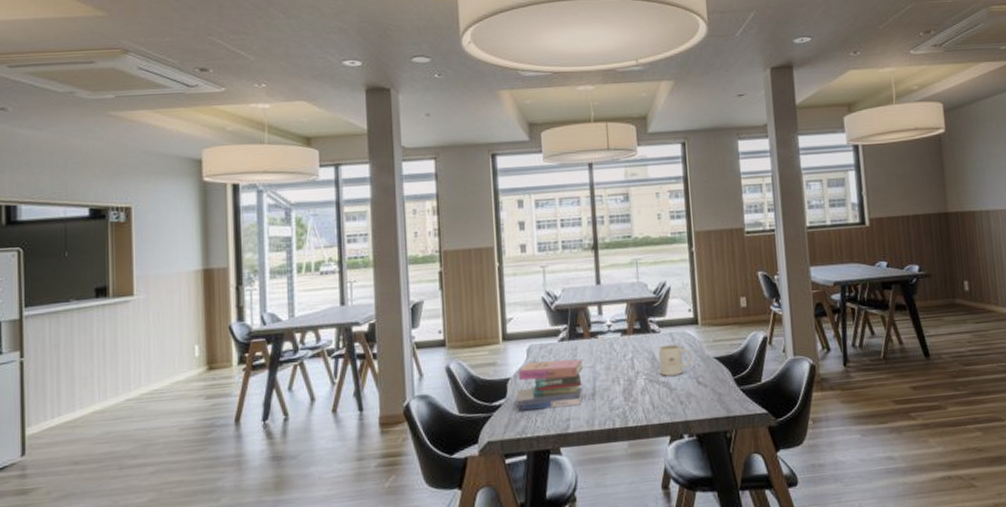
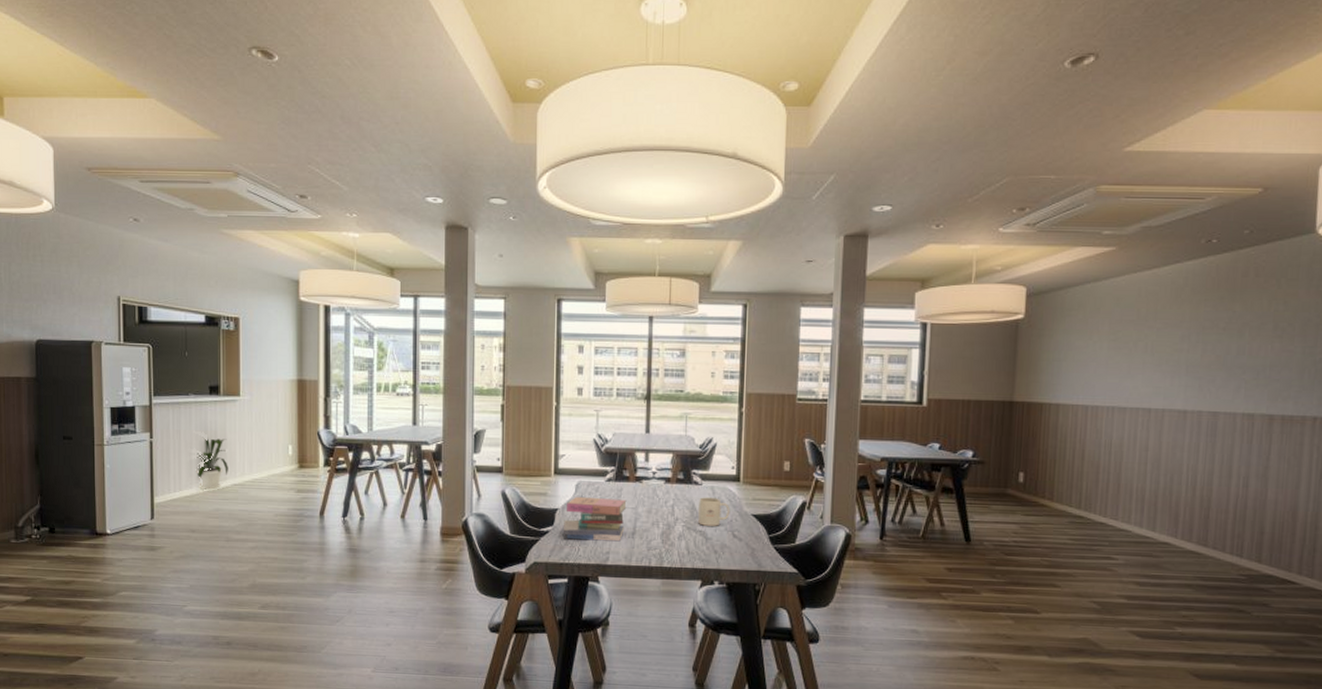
house plant: none [80,347,121,411] -> present [196,438,228,490]

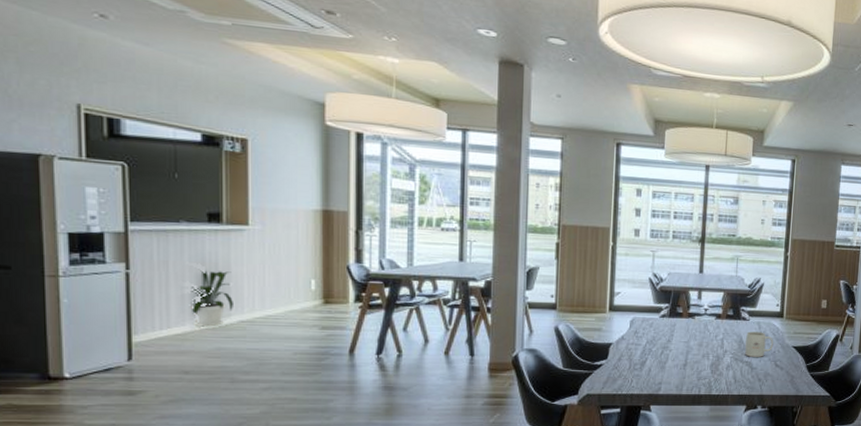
books: present [562,496,627,542] -> none [616,331,680,373]

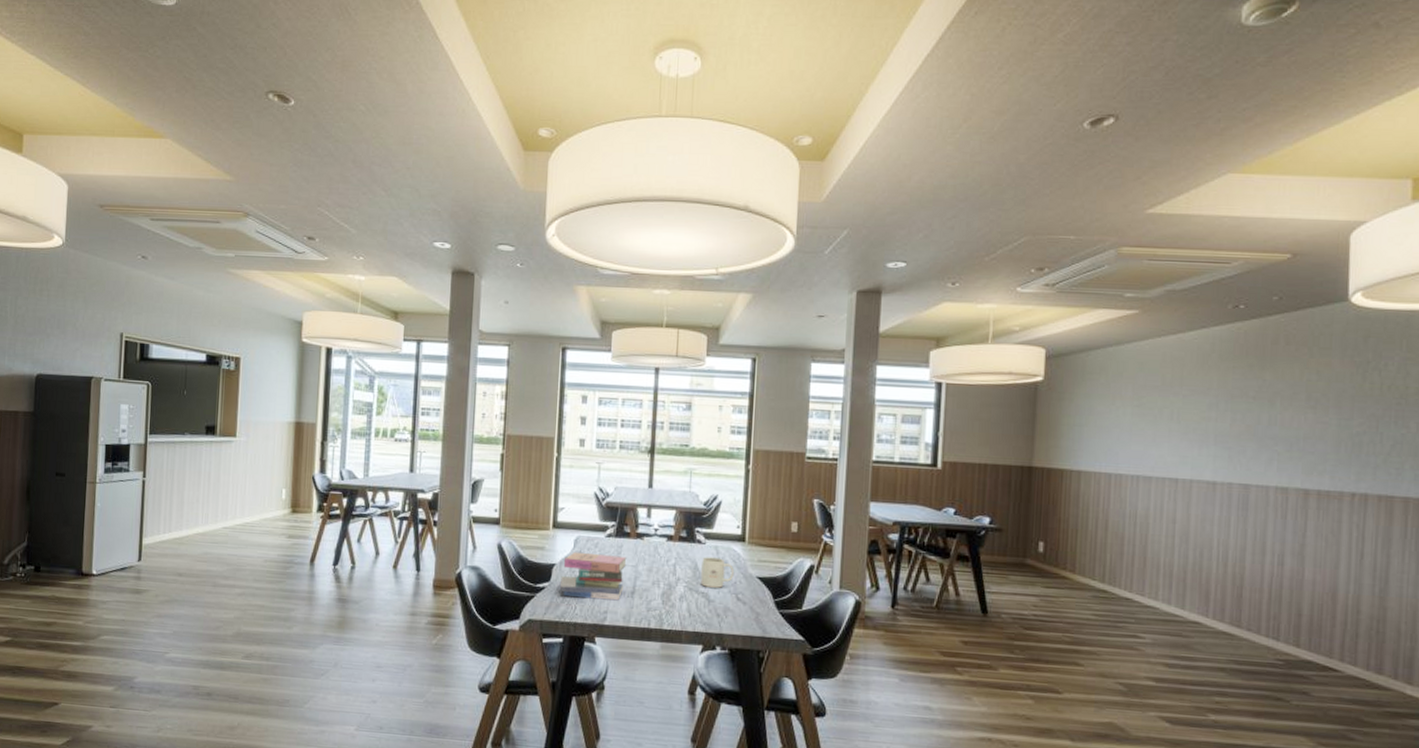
house plant: present [190,270,233,327] -> none [187,479,220,533]
books: none [616,331,680,373] -> present [559,551,627,601]

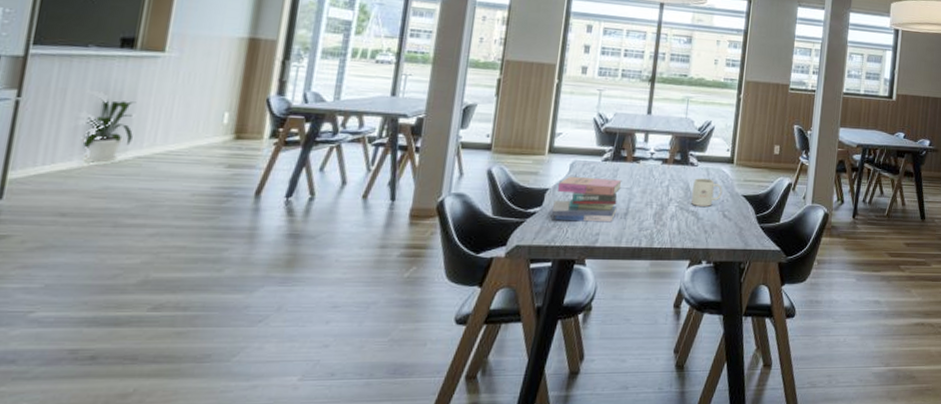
house plant: none [187,479,220,533] -> present [82,99,137,163]

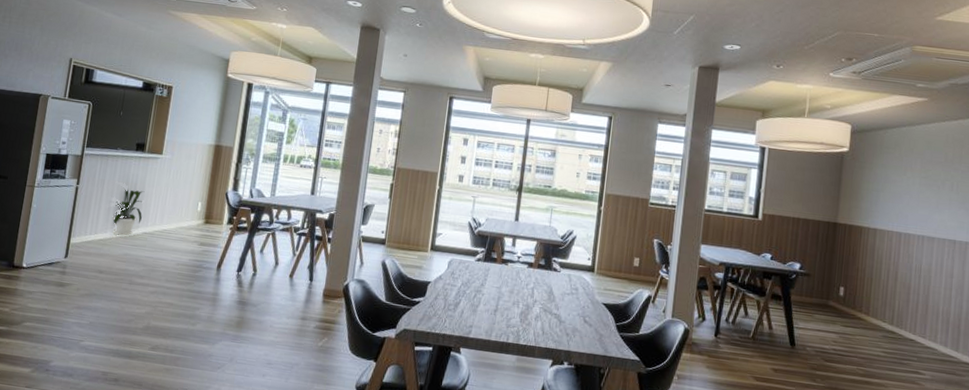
books: present [551,176,622,223] -> none [432,272,493,317]
mug: present [691,178,723,206] -> none [554,283,584,311]

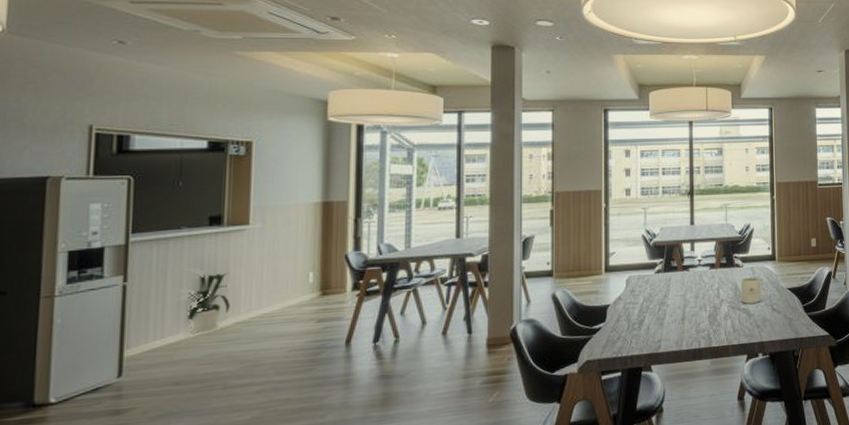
mug: none [554,283,584,311] -> present [740,277,769,304]

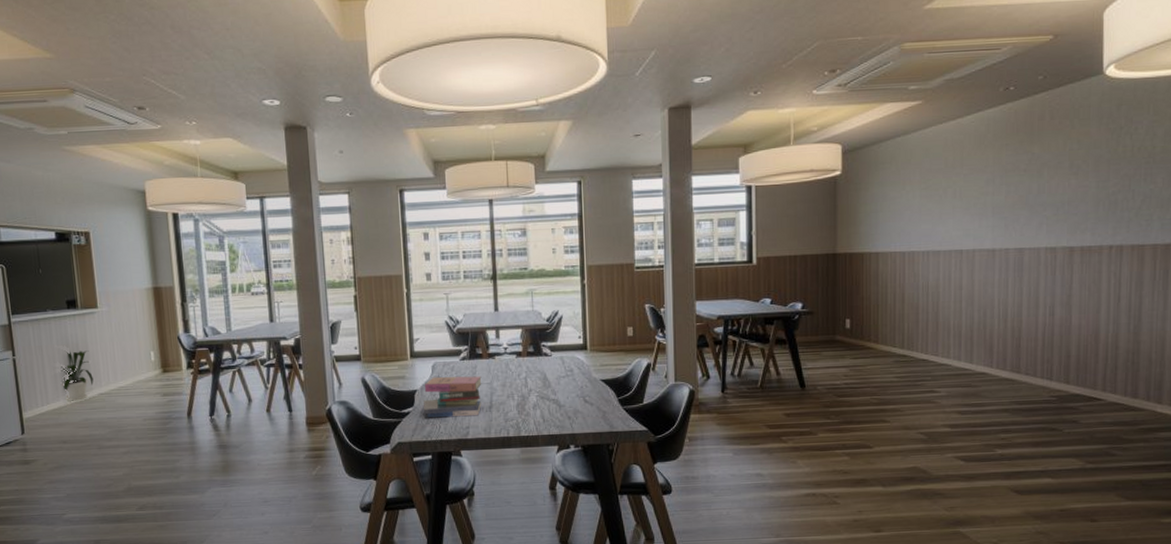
books: none [615,288,676,332] -> present [423,376,482,418]
mug: present [740,277,769,304] -> none [549,367,580,394]

